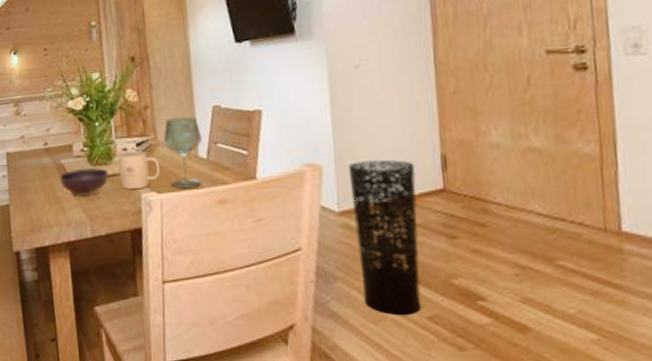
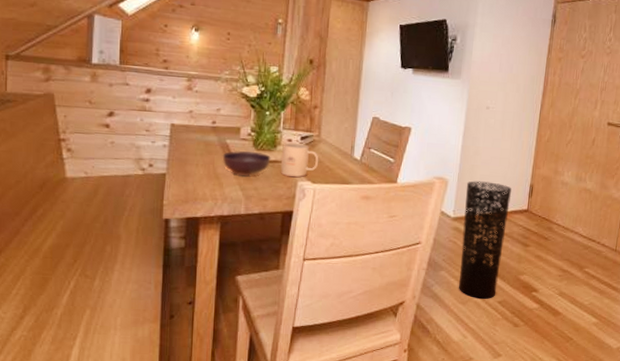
wine glass: present [163,116,202,189] -> none [325,120,359,183]

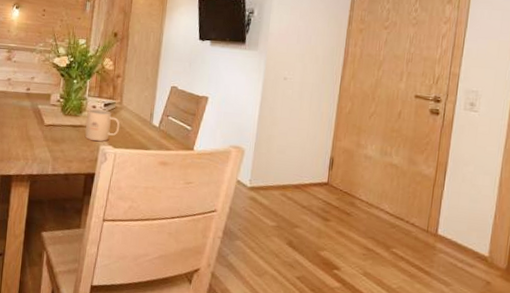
bowl: present [222,151,271,176] -> none [34,115,77,139]
umbrella stand: present [459,181,512,299] -> none [255,151,311,274]

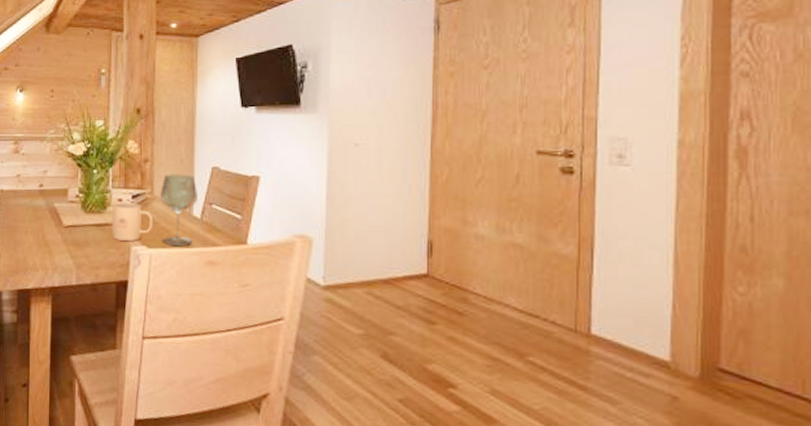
wine glass: none [125,88,158,149] -> present [159,174,197,247]

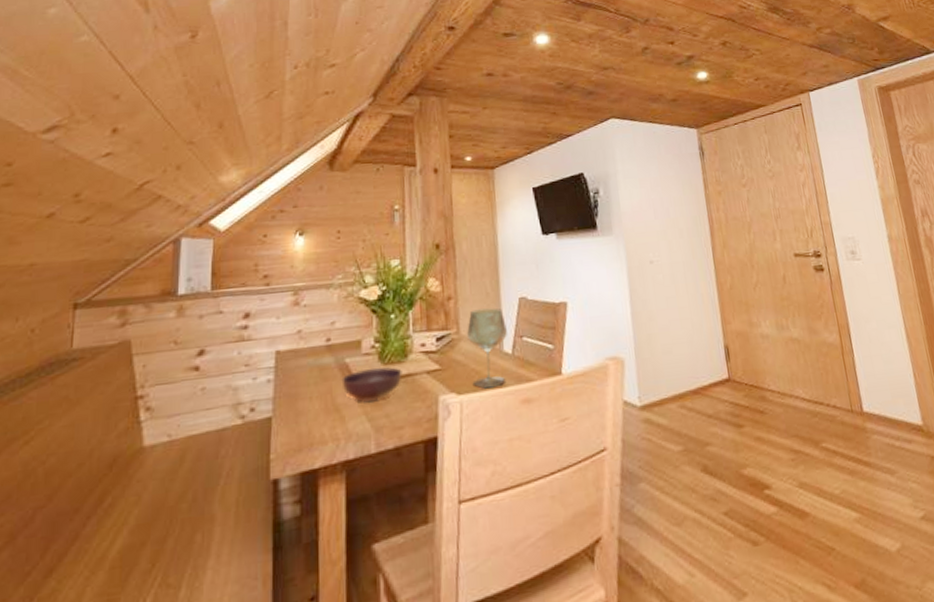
bowl: none [51,215,101,242] -> present [341,367,402,402]
mug: present [111,202,154,242] -> none [414,346,462,392]

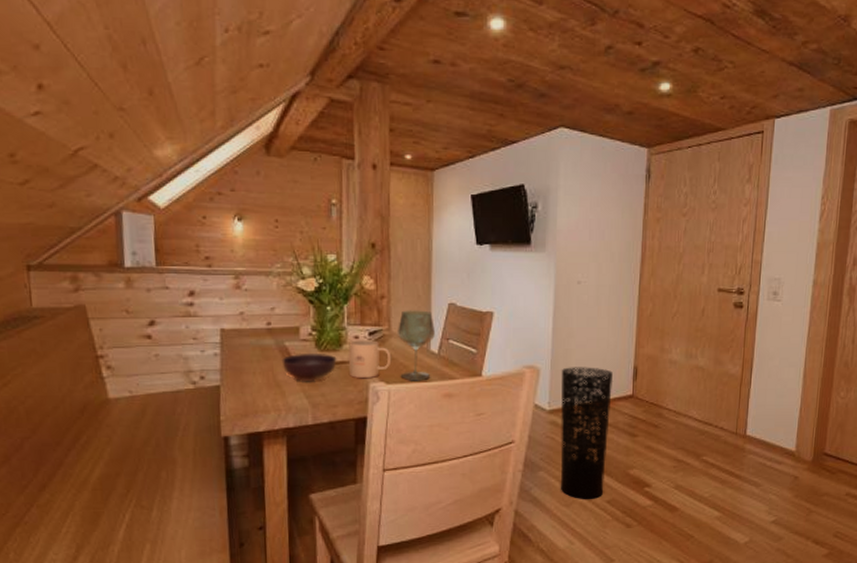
mug: none [414,346,462,392] -> present [348,339,392,379]
umbrella stand: none [646,351,718,514] -> present [560,367,614,499]

